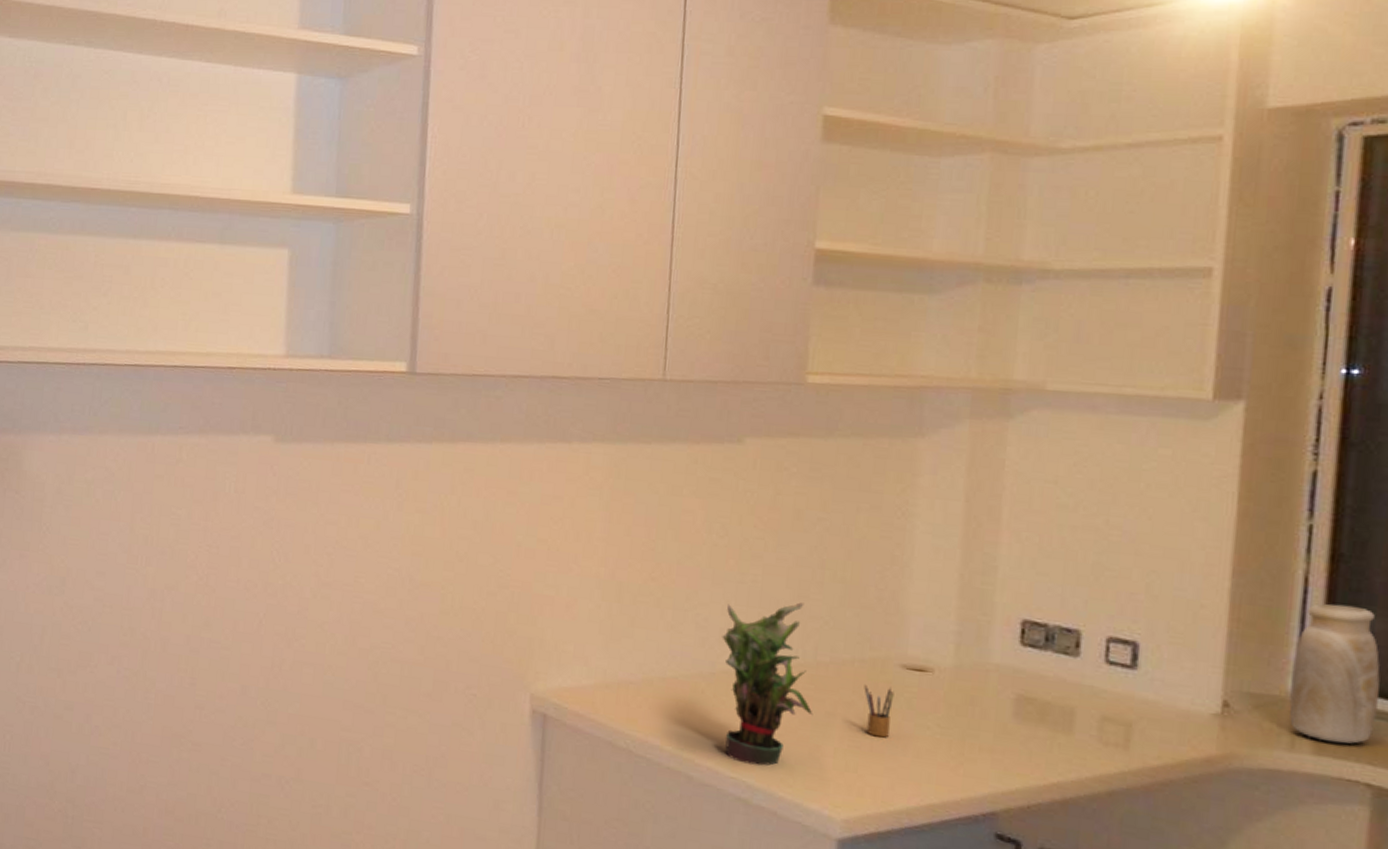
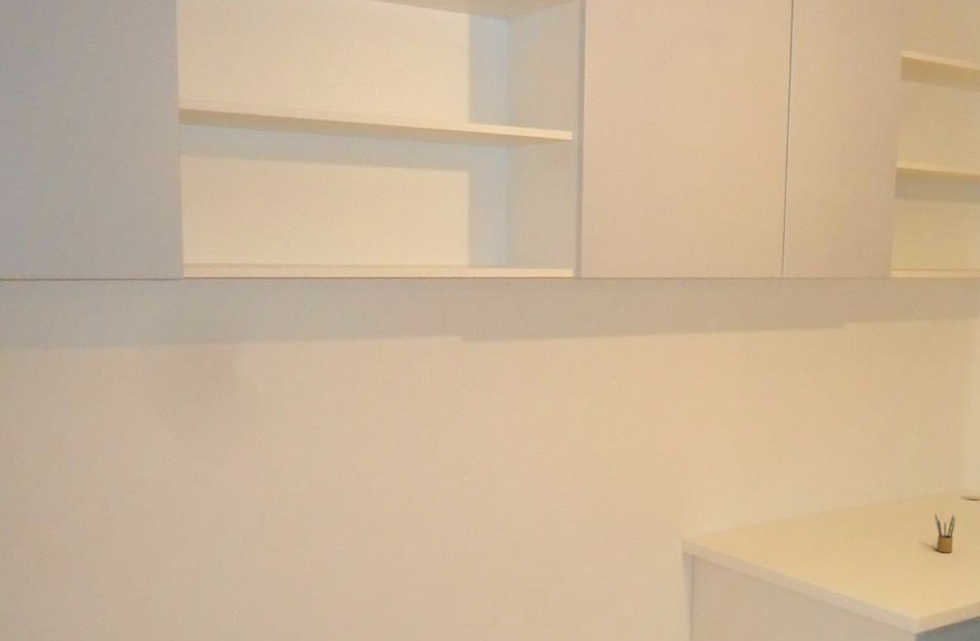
potted plant: present [722,602,813,766] -> none [829,453,898,583]

